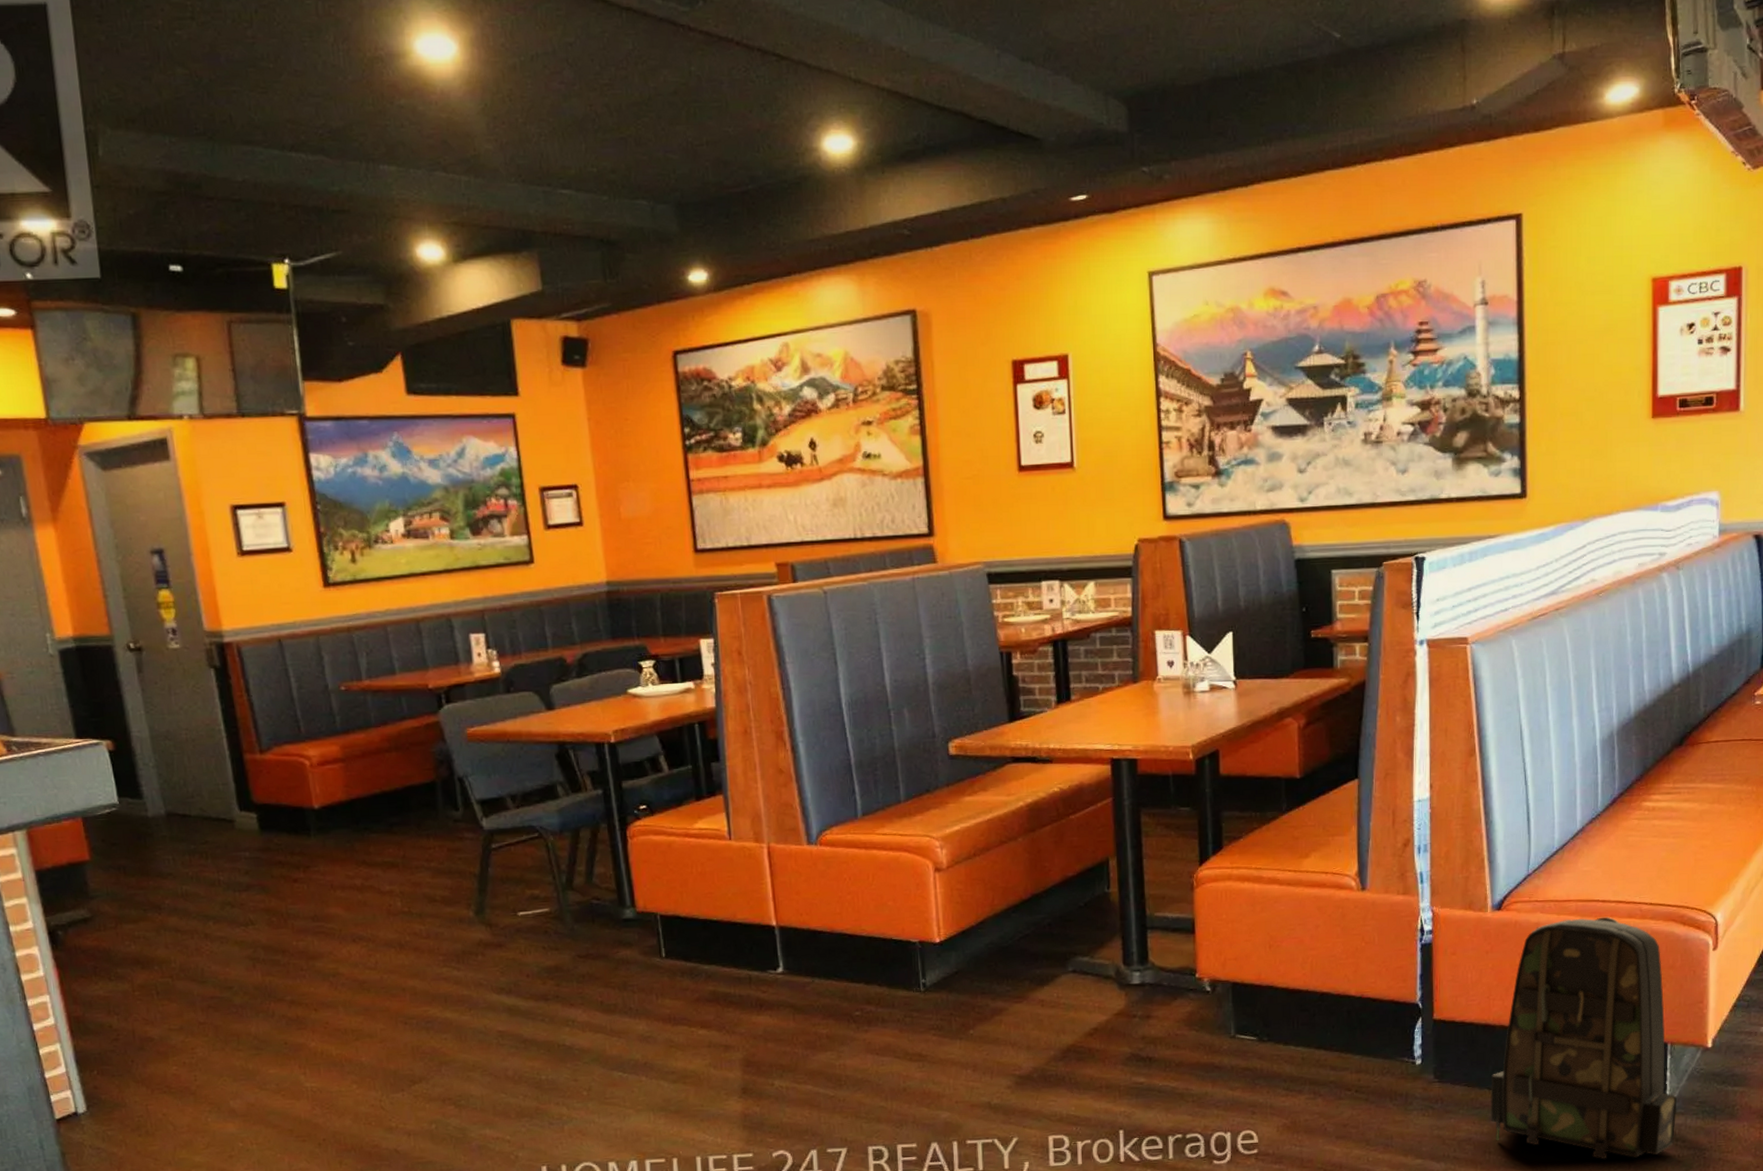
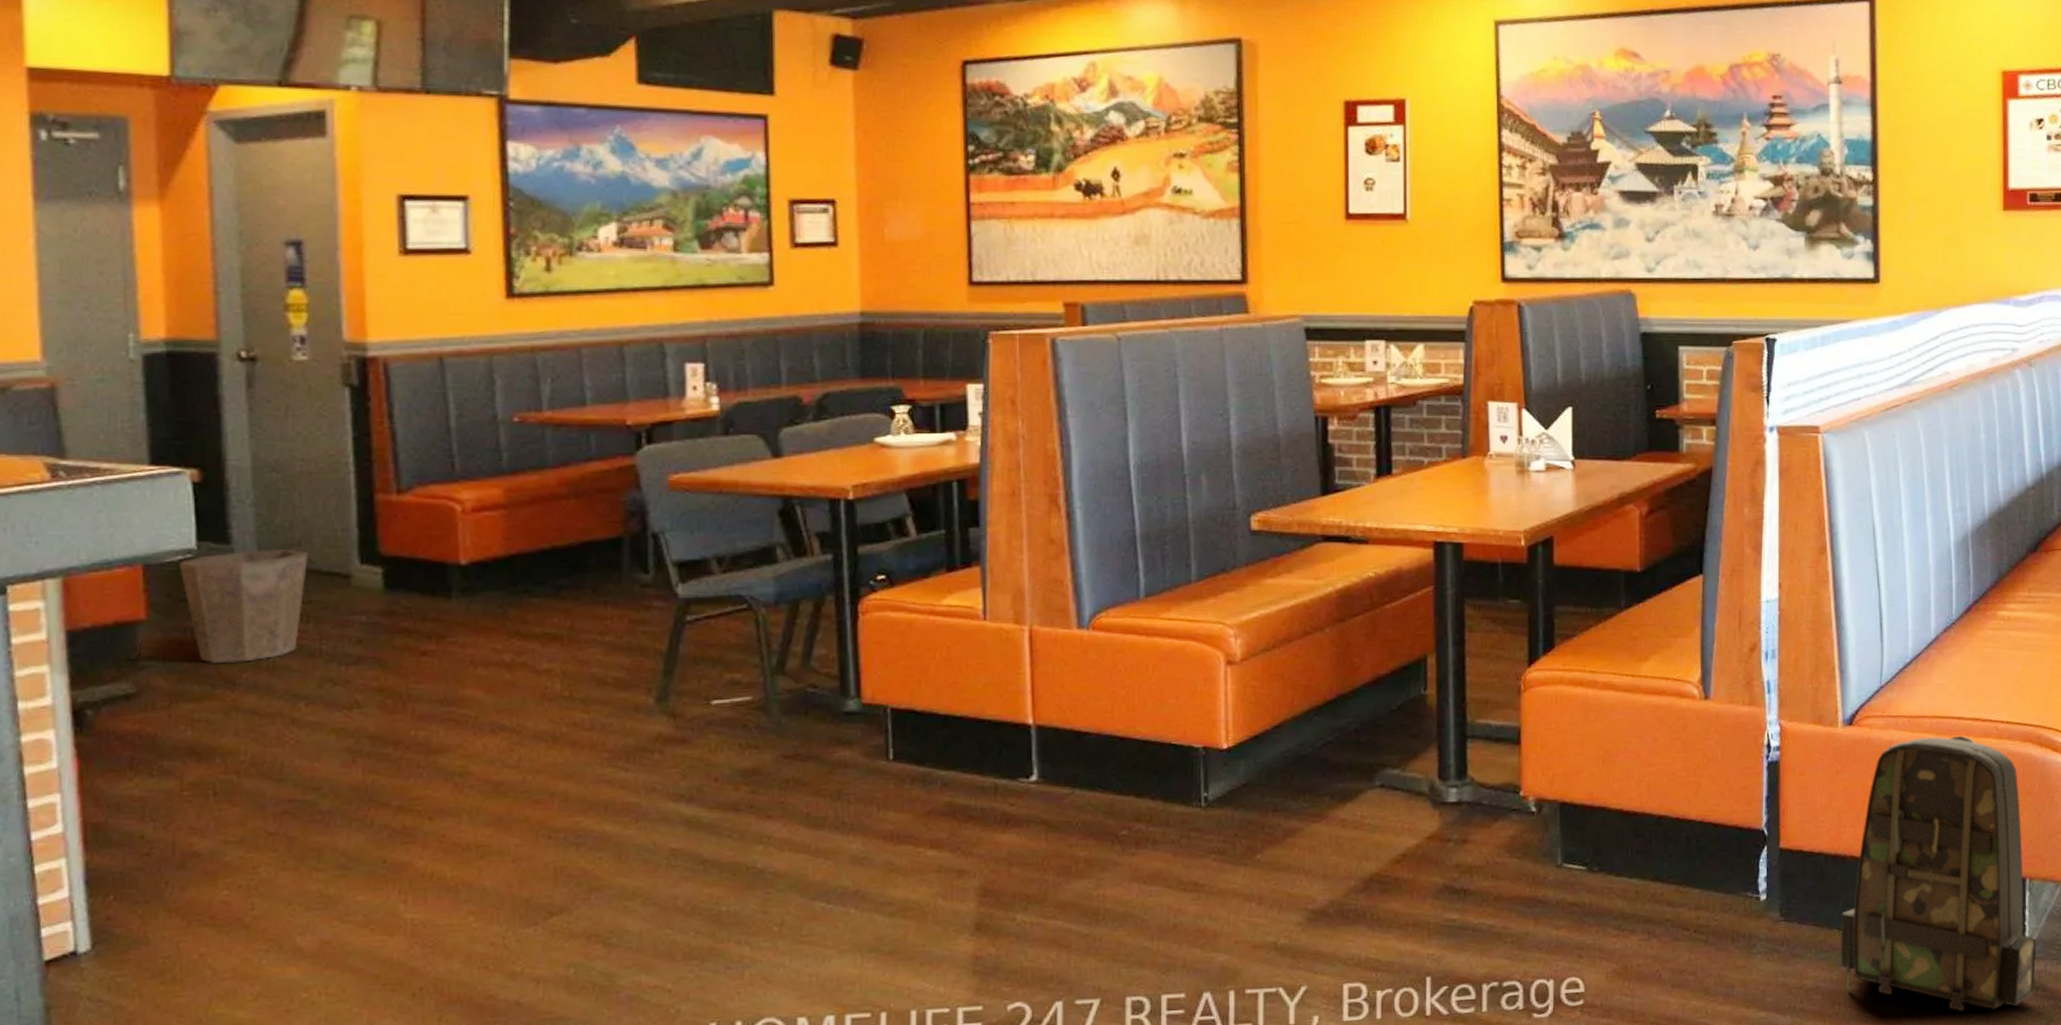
waste bin: none [107,801,202,893] -> present [178,548,308,663]

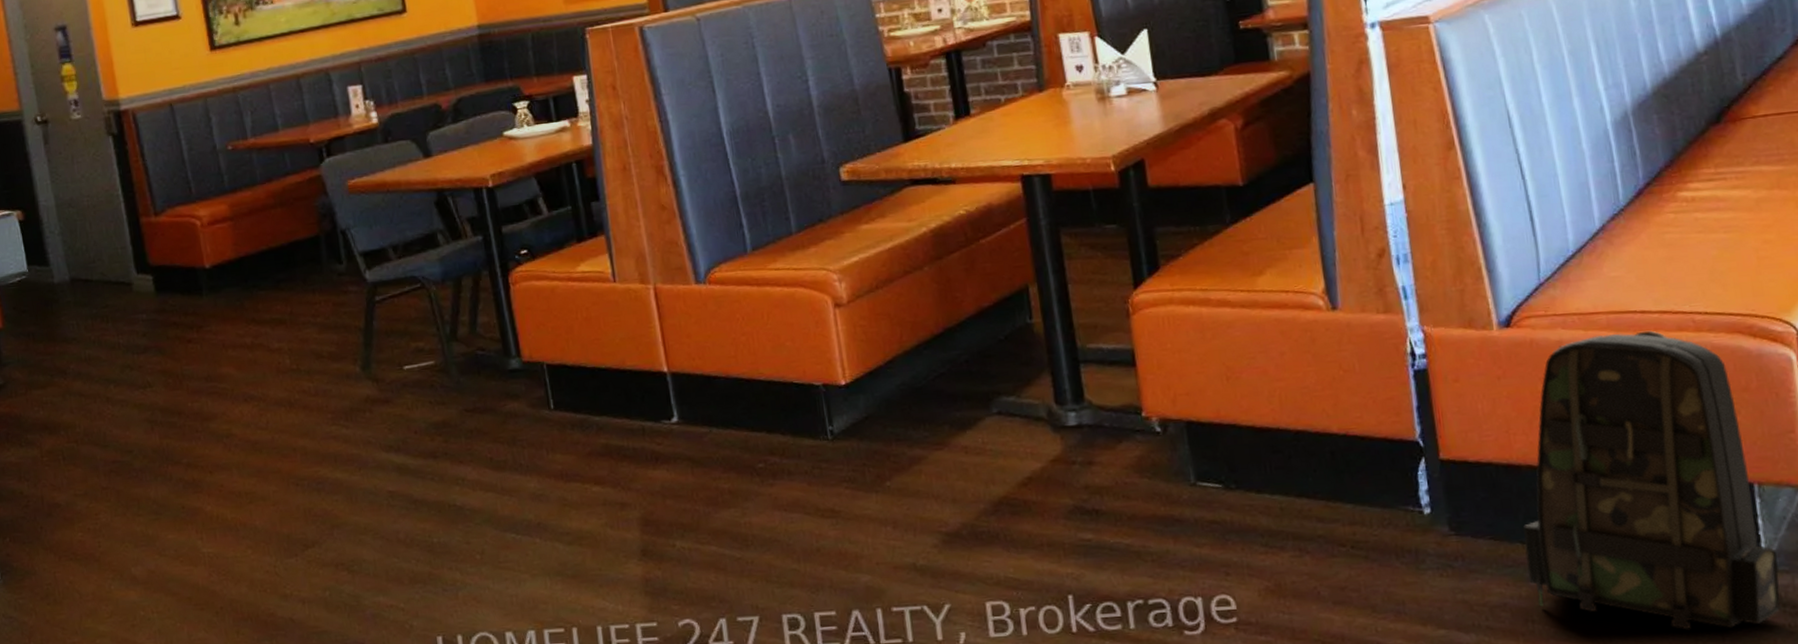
waste bin: present [178,548,308,663] -> none [18,266,103,358]

